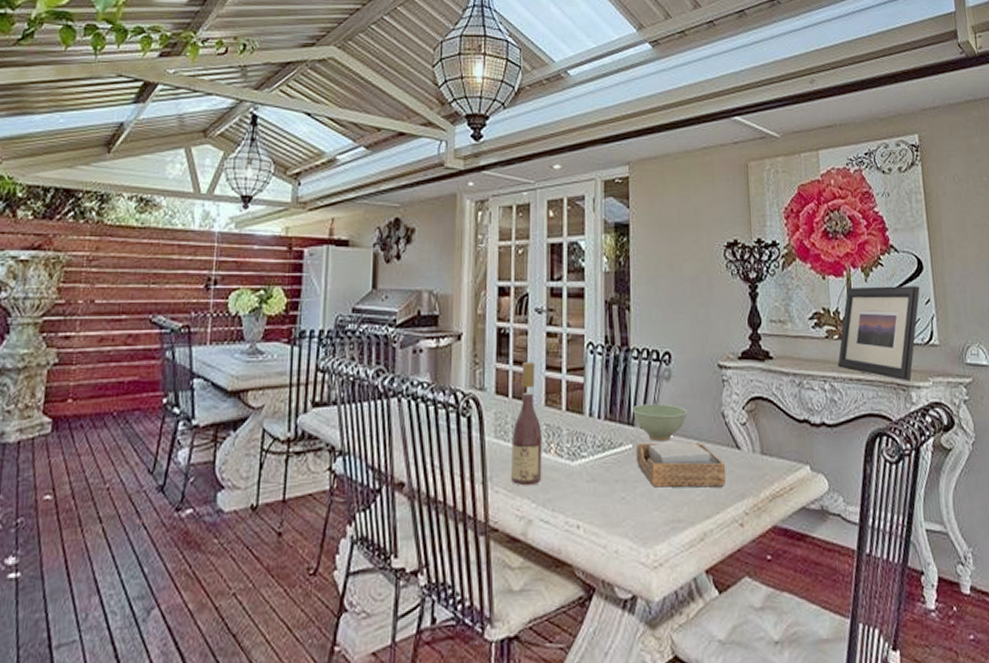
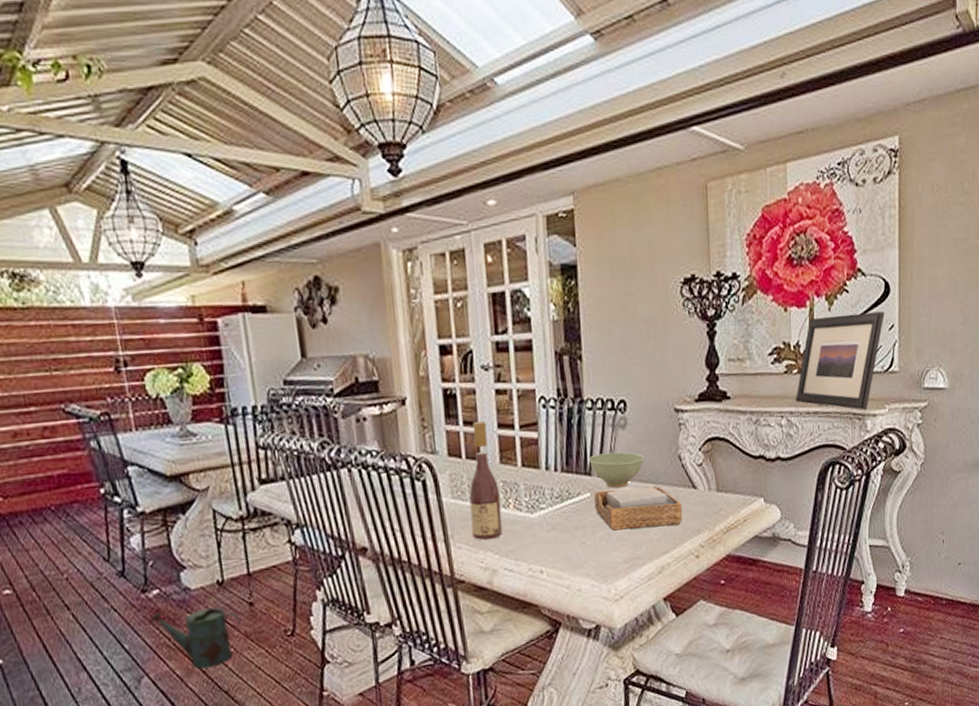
watering can: none [176,533,266,605] -> present [149,607,241,669]

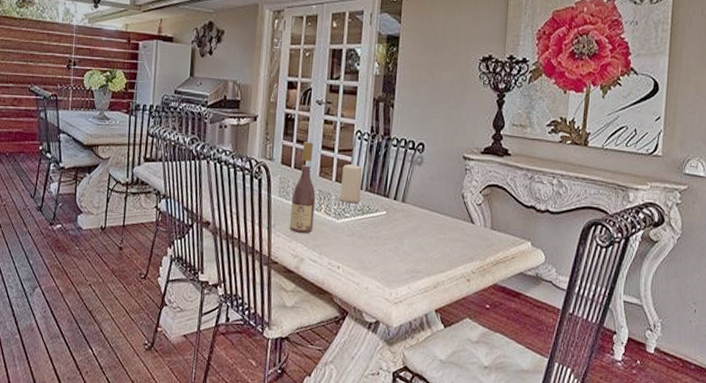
watering can: present [149,607,241,669] -> none [50,240,111,291]
candle: none [528,441,557,491] -> present [340,164,363,204]
bowl: present [588,451,644,489] -> none [388,182,434,212]
napkin holder: present [593,486,683,531] -> none [388,211,461,250]
picture frame: present [796,311,885,410] -> none [567,102,652,184]

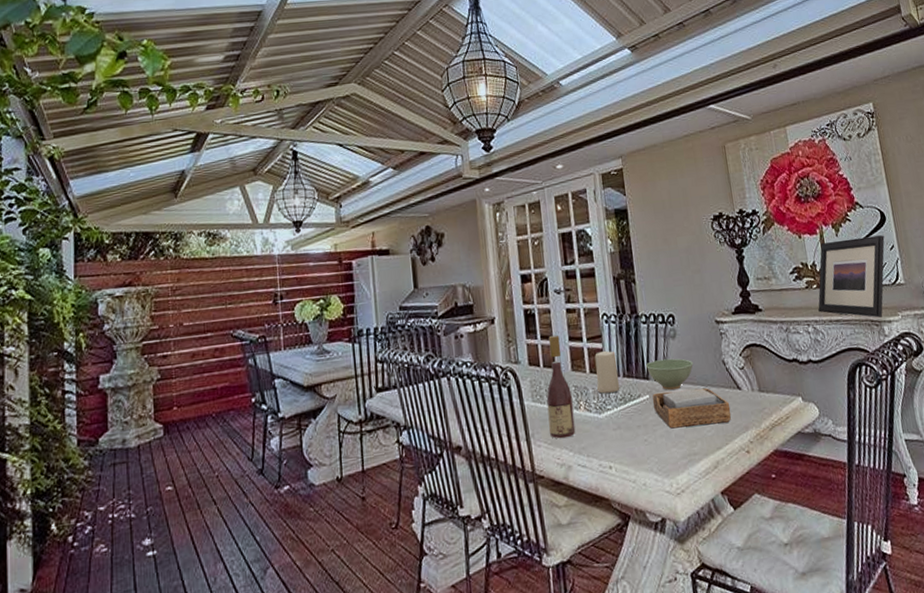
bowl: none [388,182,434,212] -> present [645,358,693,391]
napkin holder: none [388,211,461,250] -> present [652,388,732,429]
picture frame: none [567,102,652,184] -> present [818,235,885,318]

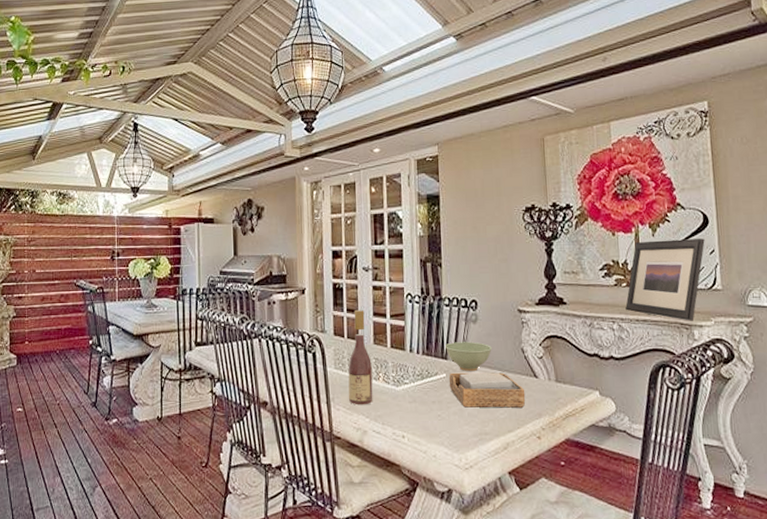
candle: present [595,351,620,394] -> none [396,329,419,369]

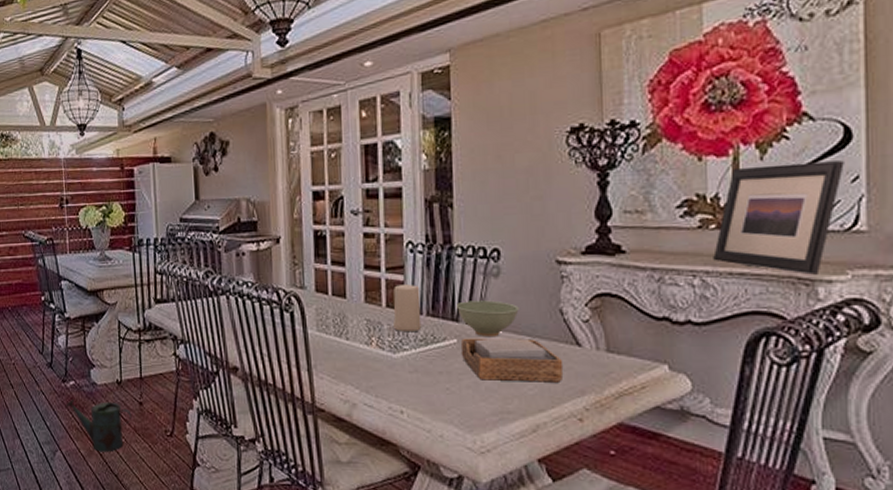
watering can: none [108,435,170,485] -> present [66,399,132,452]
wine bottle: present [348,309,373,405] -> none [333,261,364,374]
candle: none [396,329,419,369] -> present [393,285,422,333]

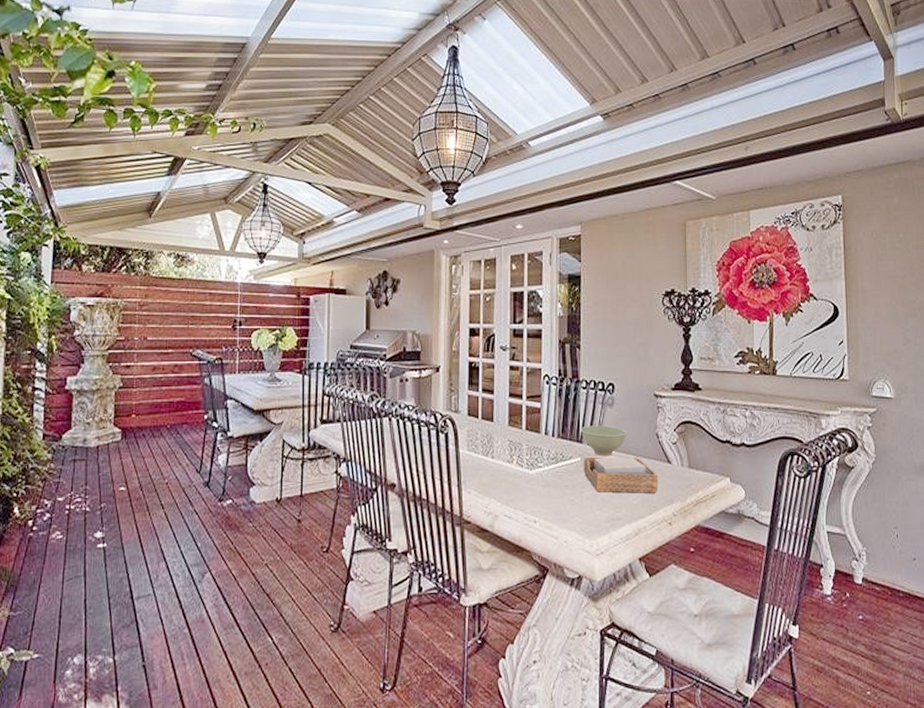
watering can: present [66,399,132,452] -> none [221,518,289,572]
candle: present [393,285,422,333] -> none [531,411,553,452]
picture frame: present [713,160,844,275] -> none [758,329,835,410]

